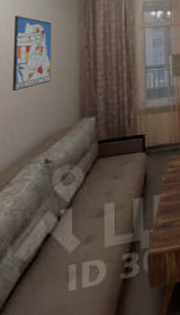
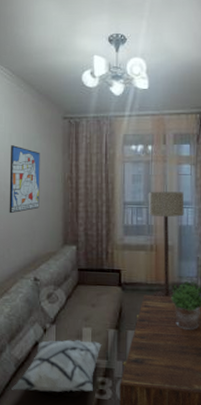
decorative pillow: none [15,216,127,302] -> present [12,339,102,392]

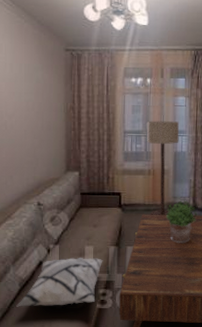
wall art: present [9,145,40,214] -> none [11,75,42,142]

